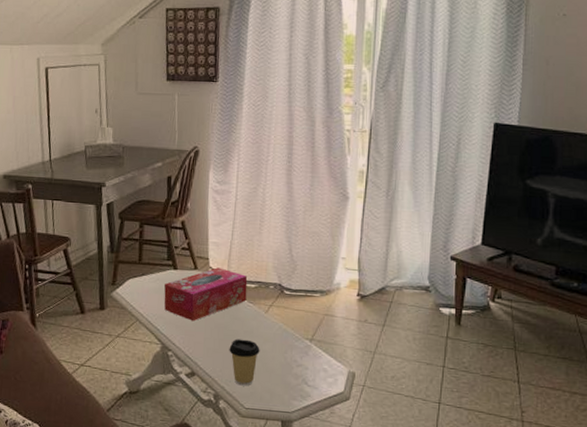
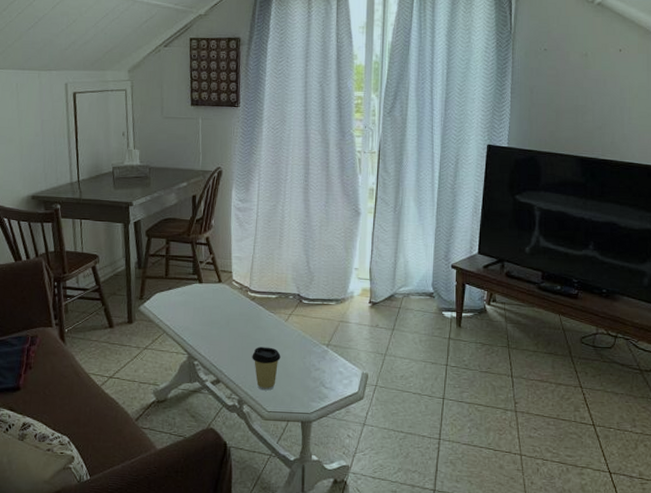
tissue box: present [164,267,248,321] -> none [190,280,269,332]

